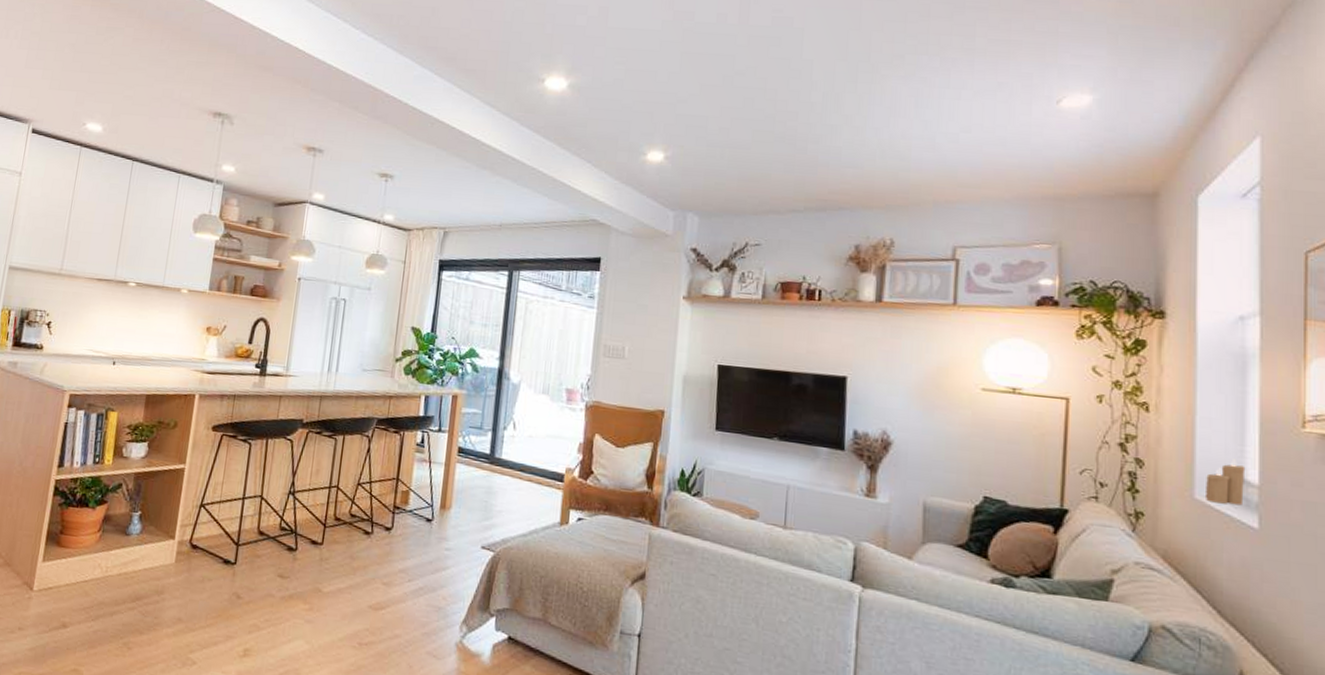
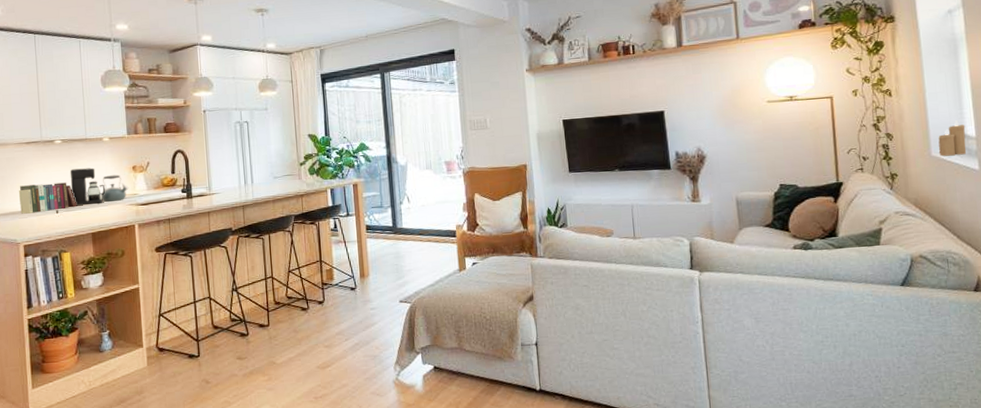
books: none [74,326,138,362] -> present [18,182,77,214]
coffee maker: none [134,318,173,364] -> present [70,167,106,206]
kettle: none [164,332,198,365] -> present [100,174,129,203]

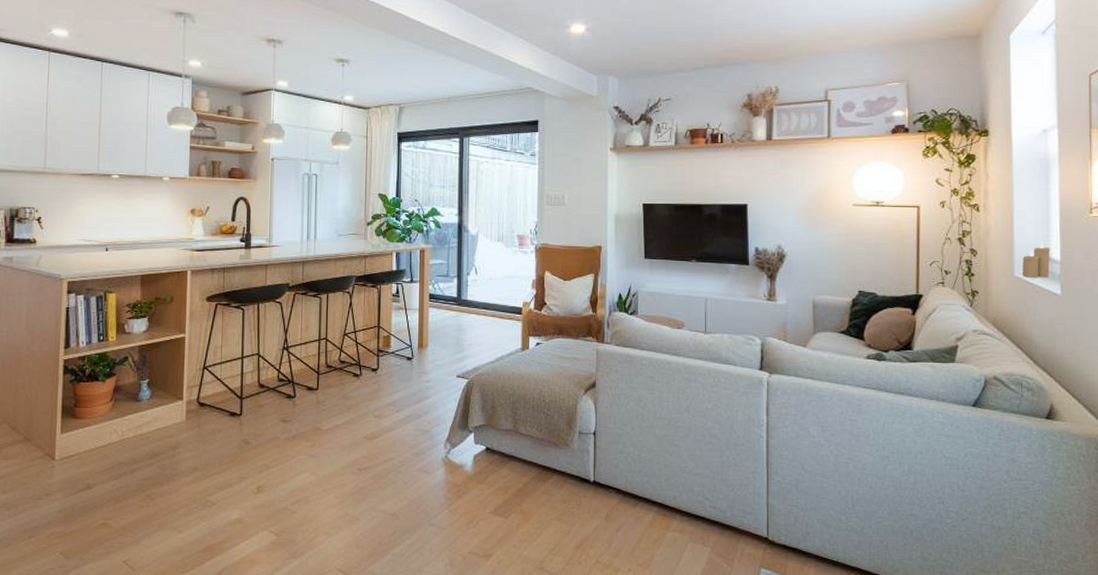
books: present [18,182,77,214] -> none [67,219,129,249]
coffee maker: present [70,167,106,206] -> none [124,206,161,246]
kettle: present [100,174,129,203] -> none [154,216,186,245]

